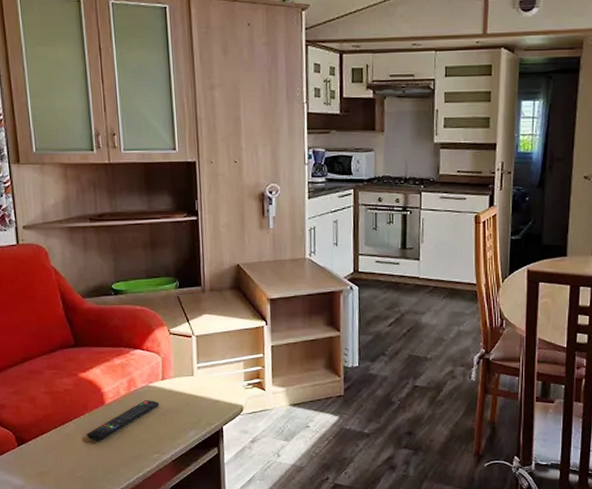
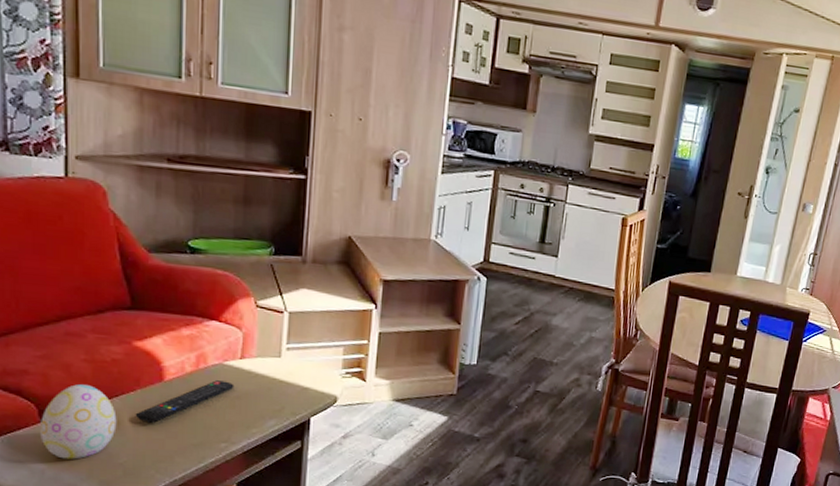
decorative egg: none [17,413,74,476] -> present [40,384,117,460]

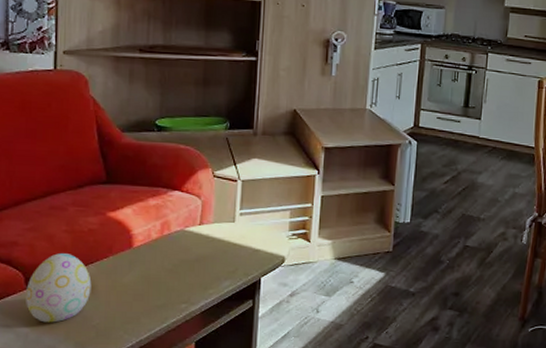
remote control: present [135,380,235,423] -> none [107,245,194,287]

